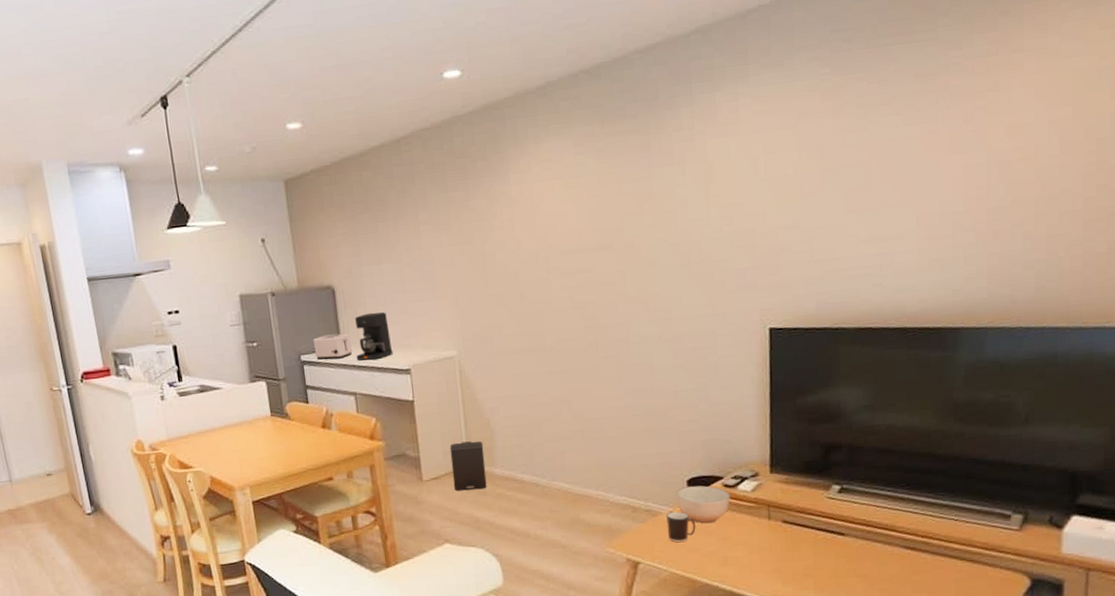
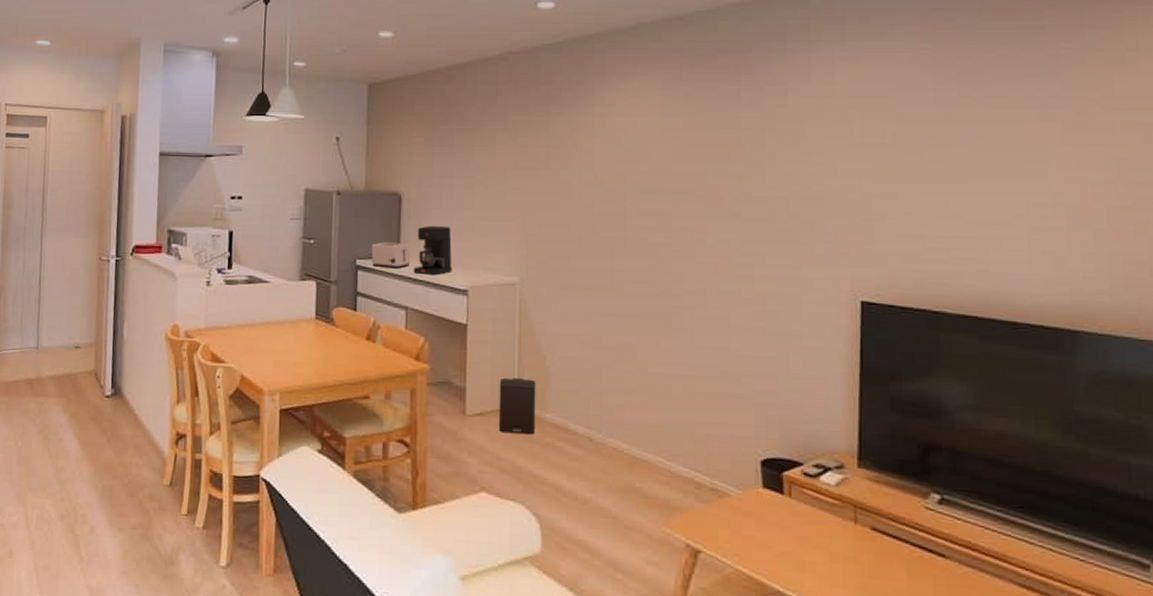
mug: present [666,511,696,543] -> none [735,495,769,535]
bowl: present [675,485,731,524] -> none [747,468,811,517]

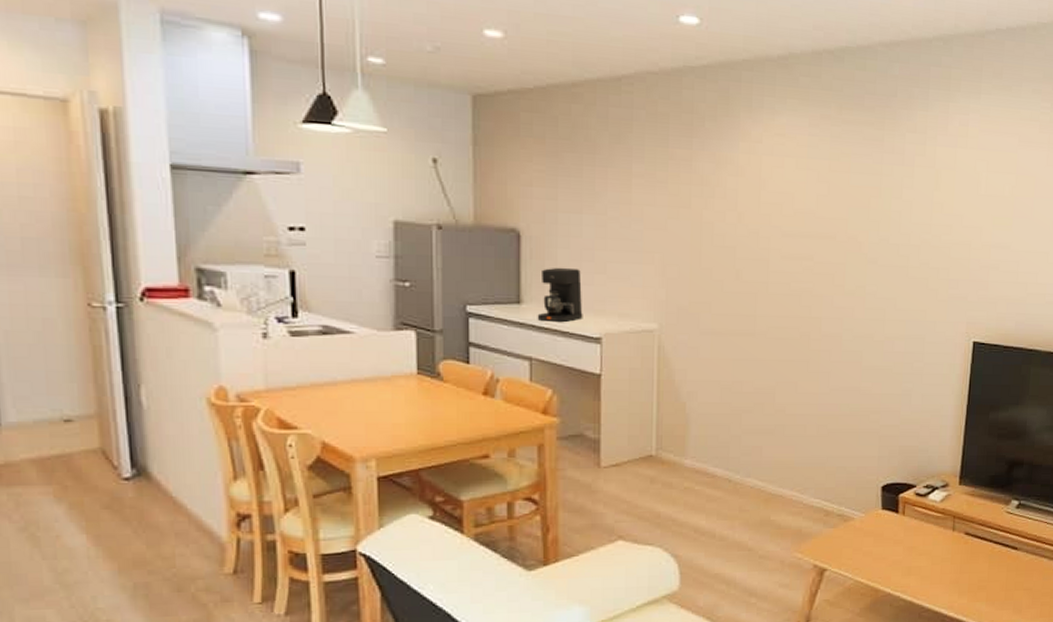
toaster: present [371,242,411,269] -> none [485,285,534,316]
pedal bin: present [498,377,536,435] -> none [636,427,675,482]

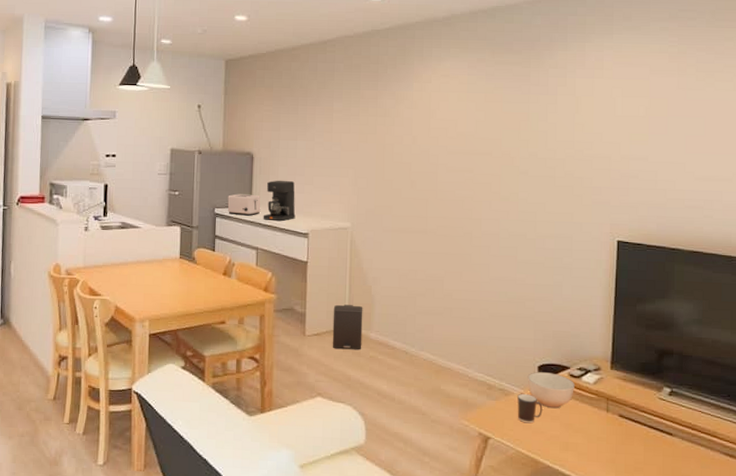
toaster: none [485,285,534,316] -> present [227,194,261,216]
pedal bin: none [636,427,675,482] -> present [332,304,363,350]
mug: none [857,517,885,550] -> present [517,393,543,424]
bowl: none [869,493,921,532] -> present [527,372,576,409]

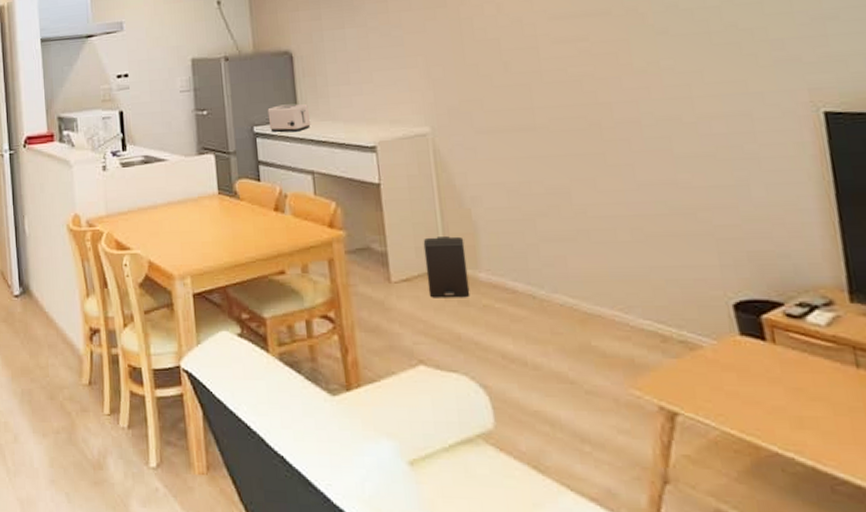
coffee maker: present [263,180,296,222] -> none [314,81,357,136]
mug: present [517,393,543,424] -> none [709,345,753,390]
bowl: present [527,372,576,409] -> none [719,313,798,366]

